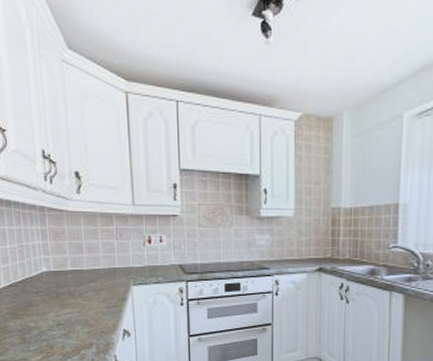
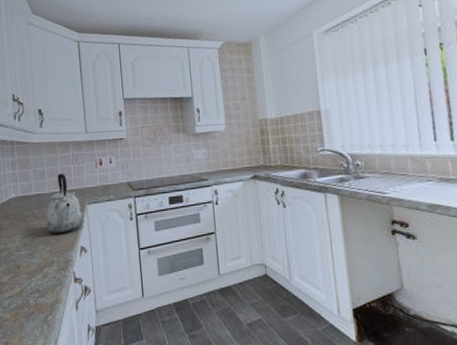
kettle: none [84,248,128,315] -> present [46,173,84,234]

